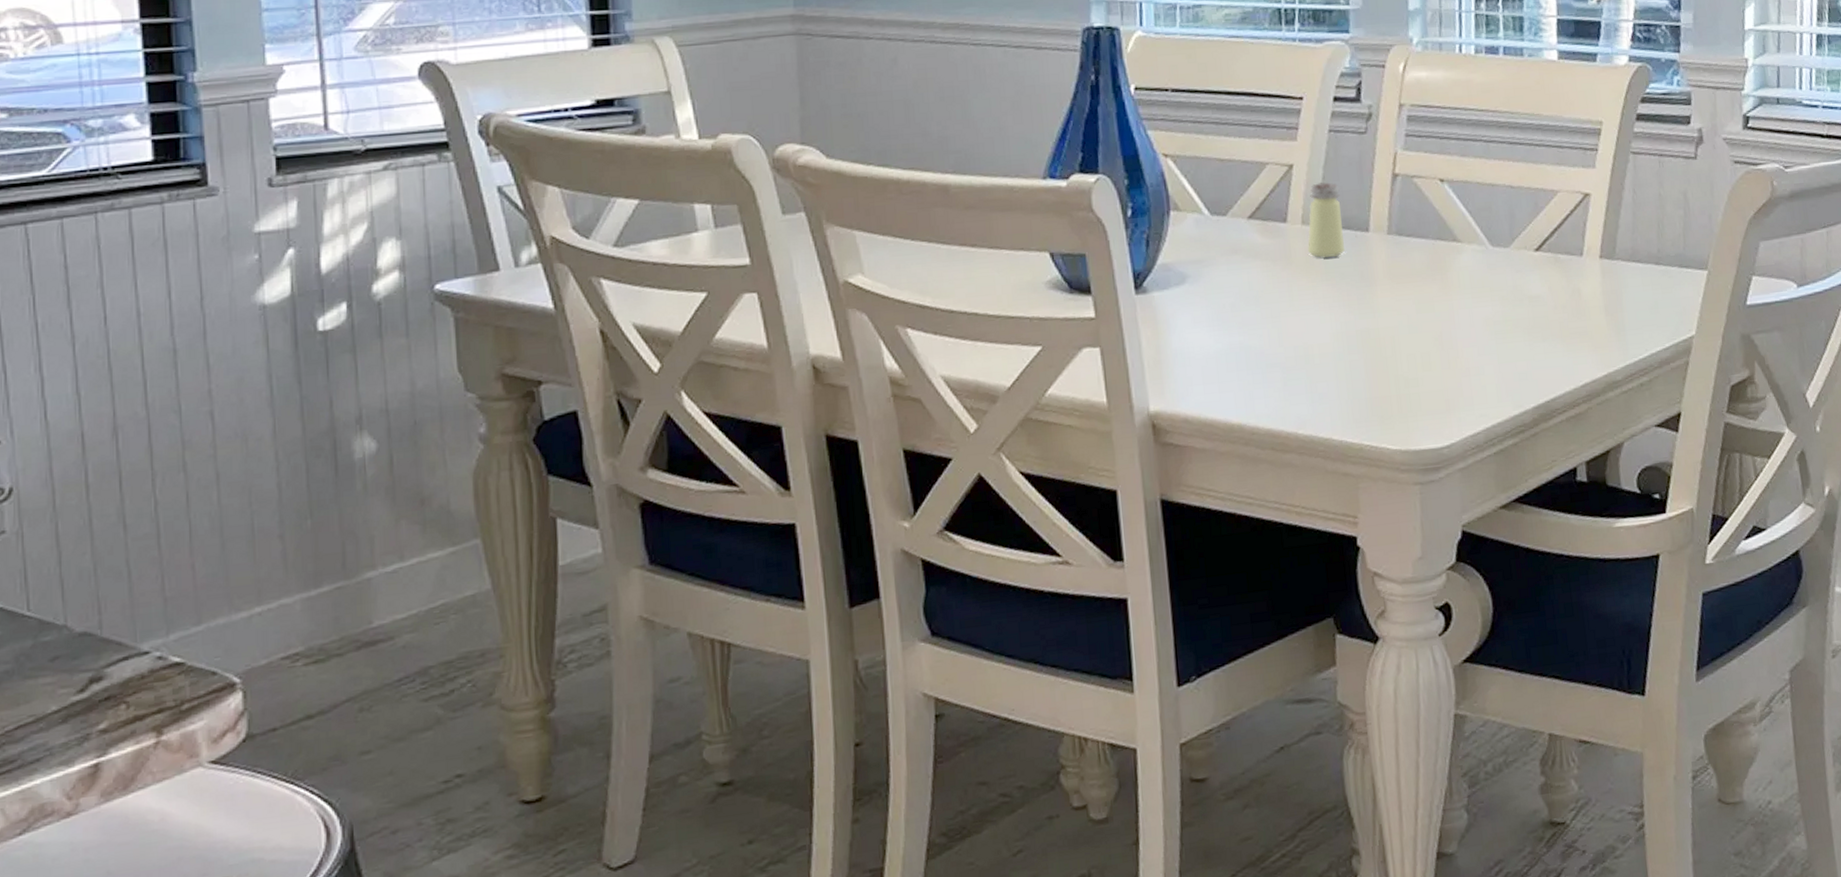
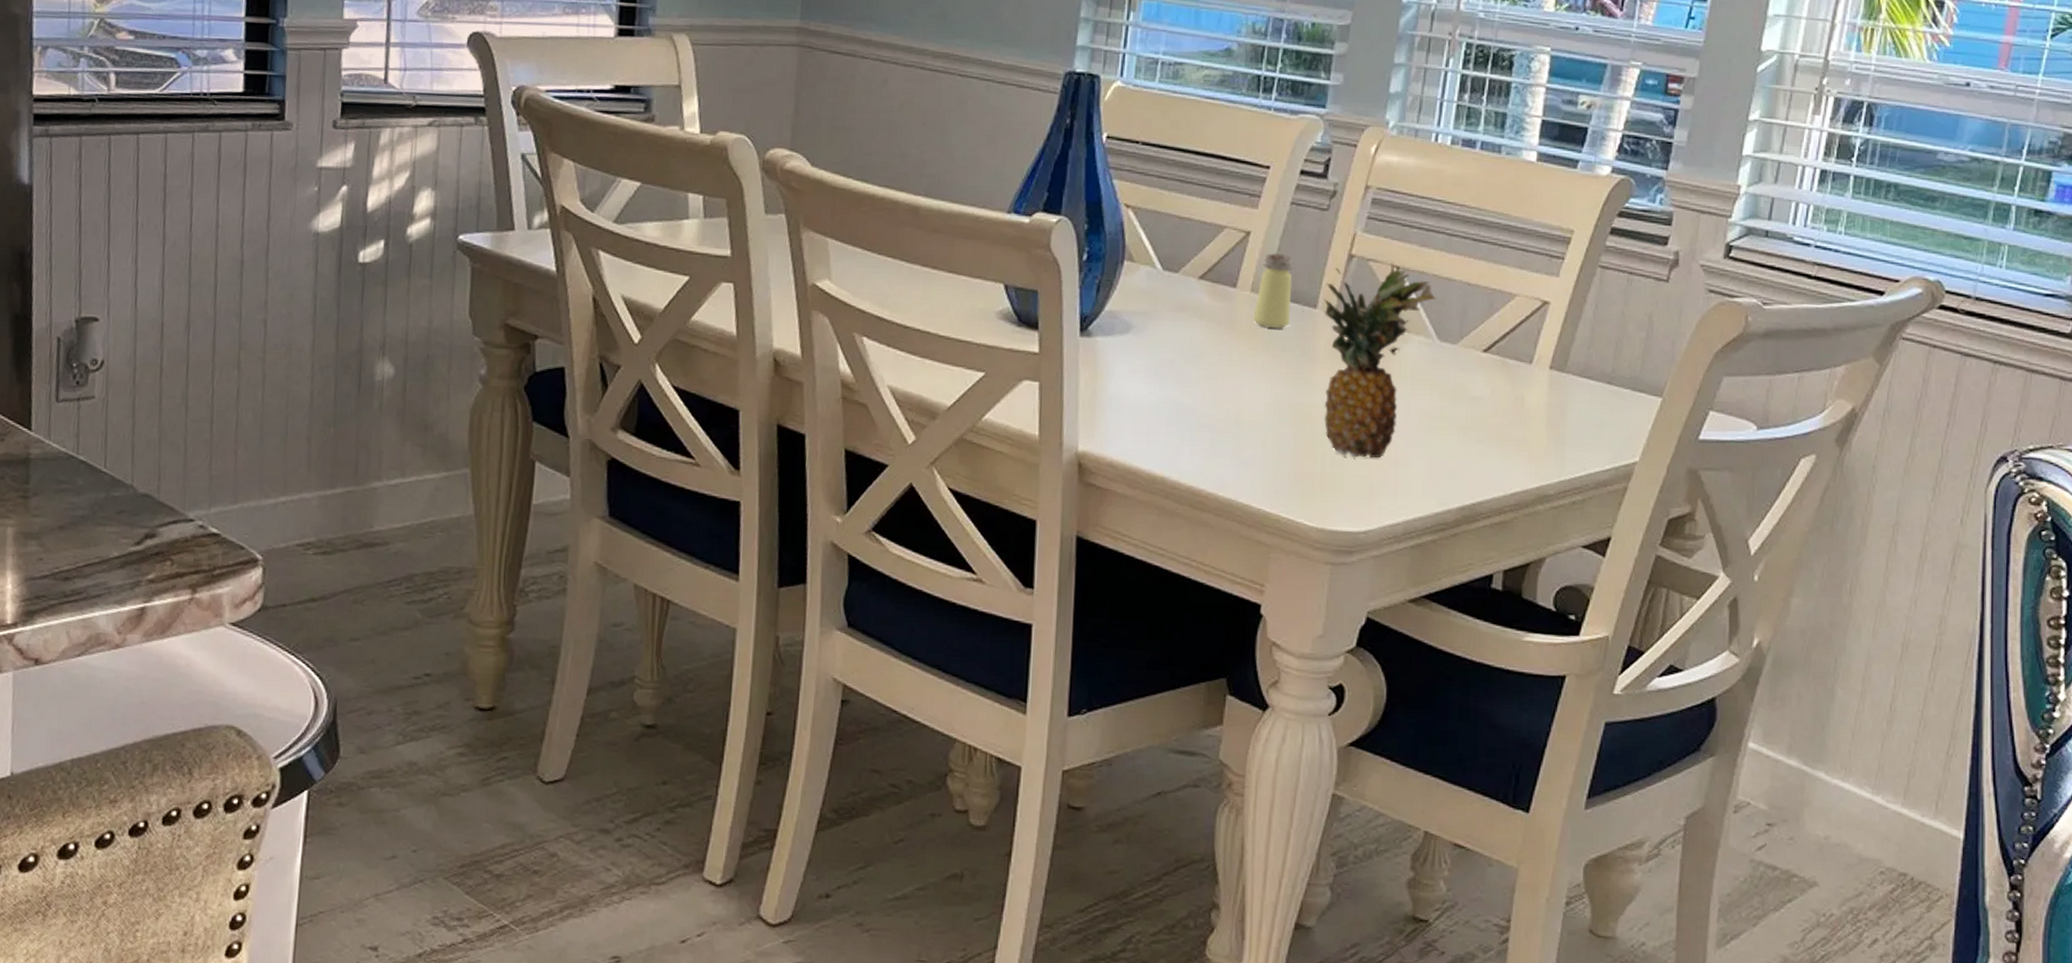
fruit: none [1374,176,1484,374] -> present [1323,263,1437,459]

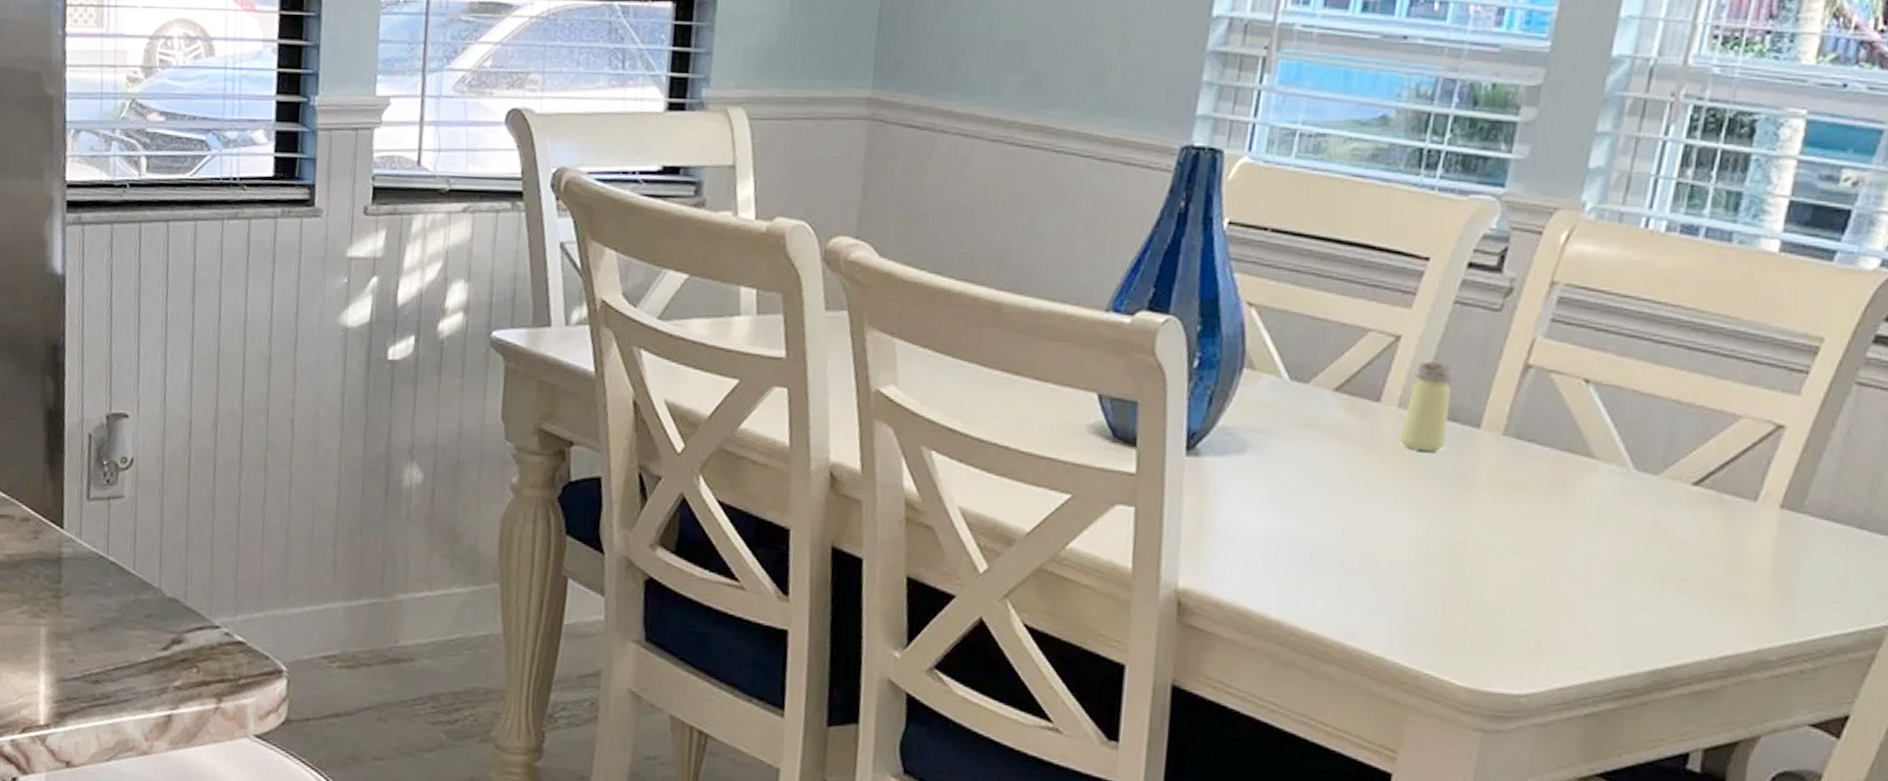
fruit: present [1323,263,1437,459] -> none [1482,375,1636,609]

